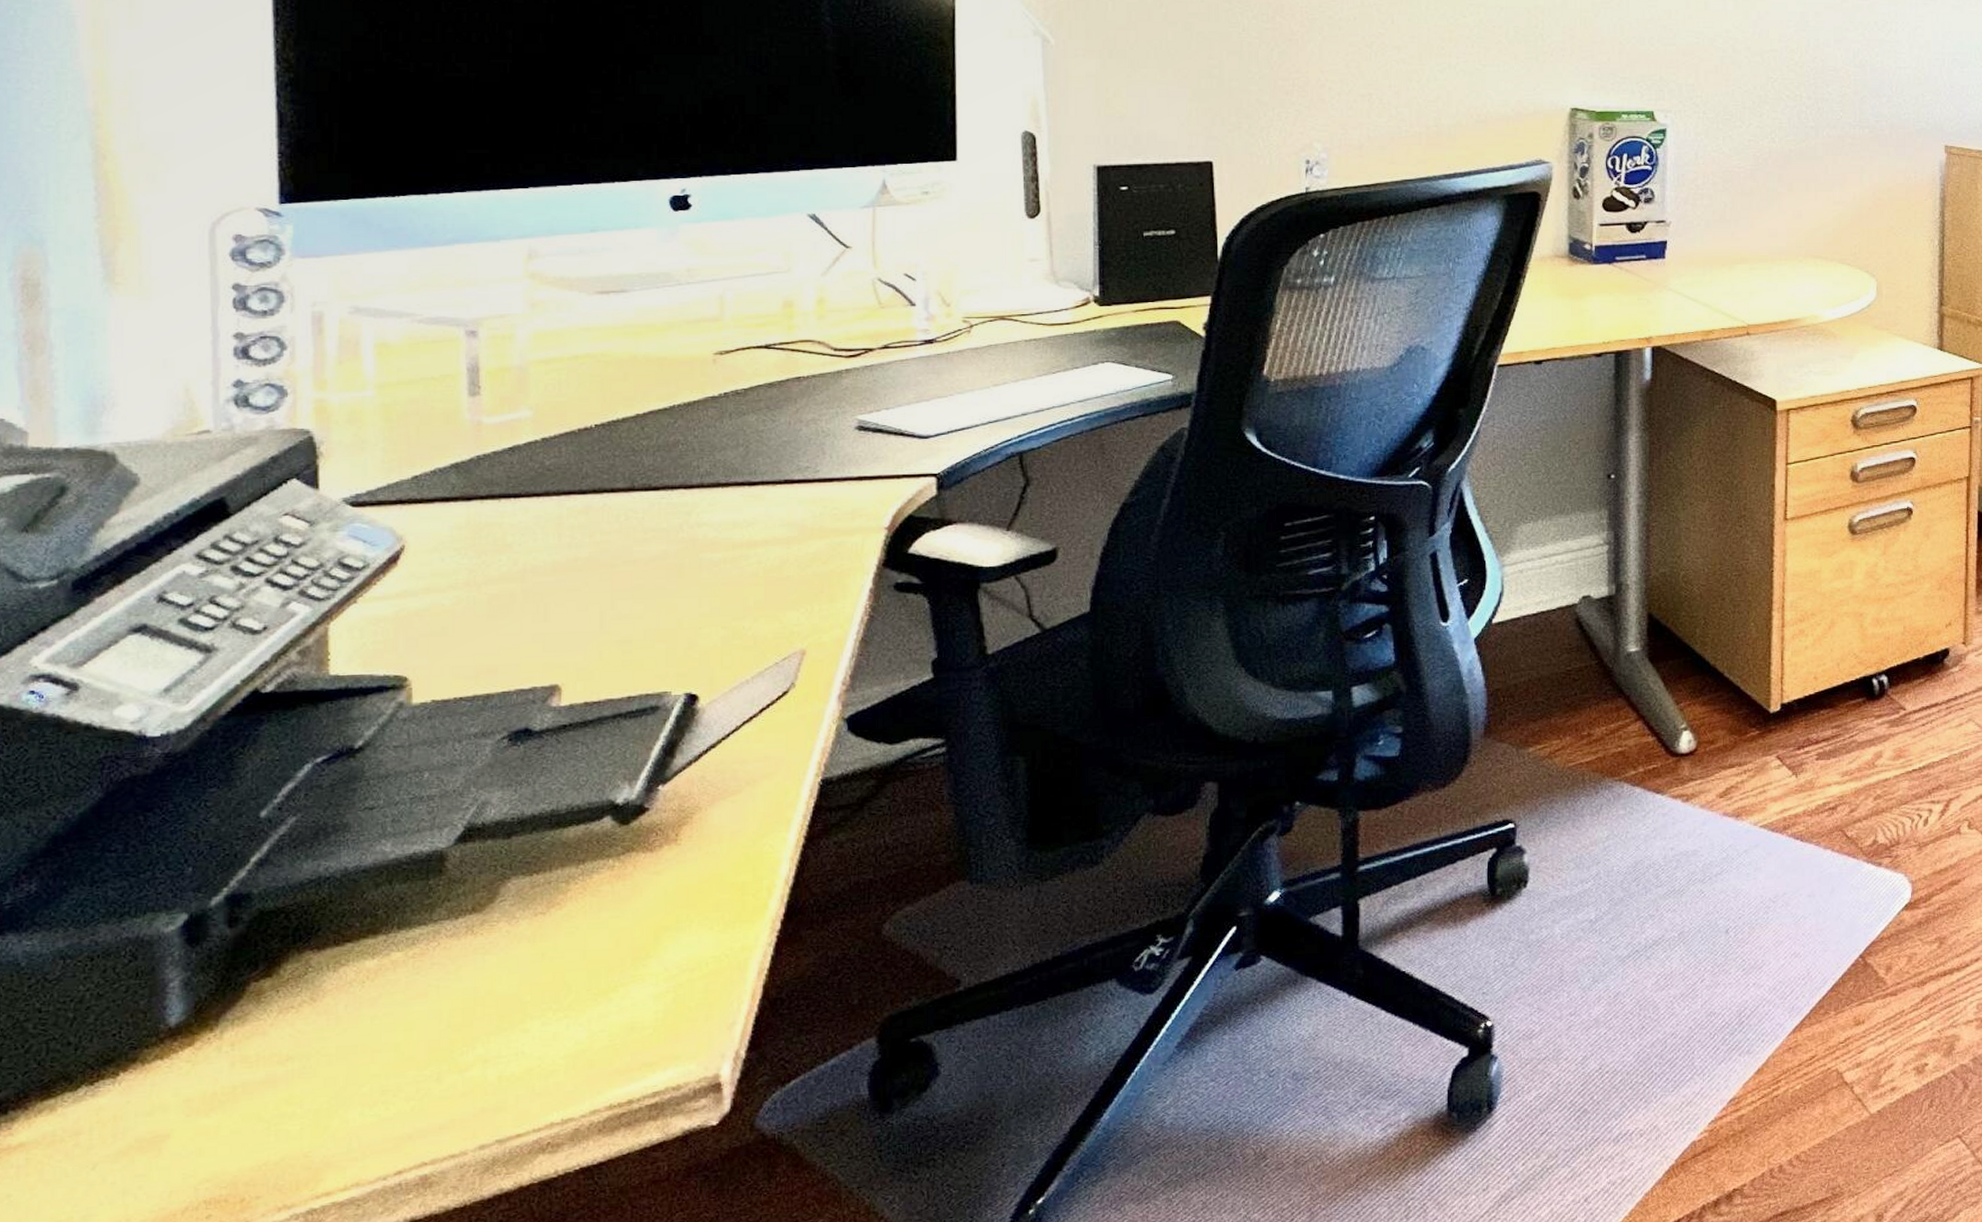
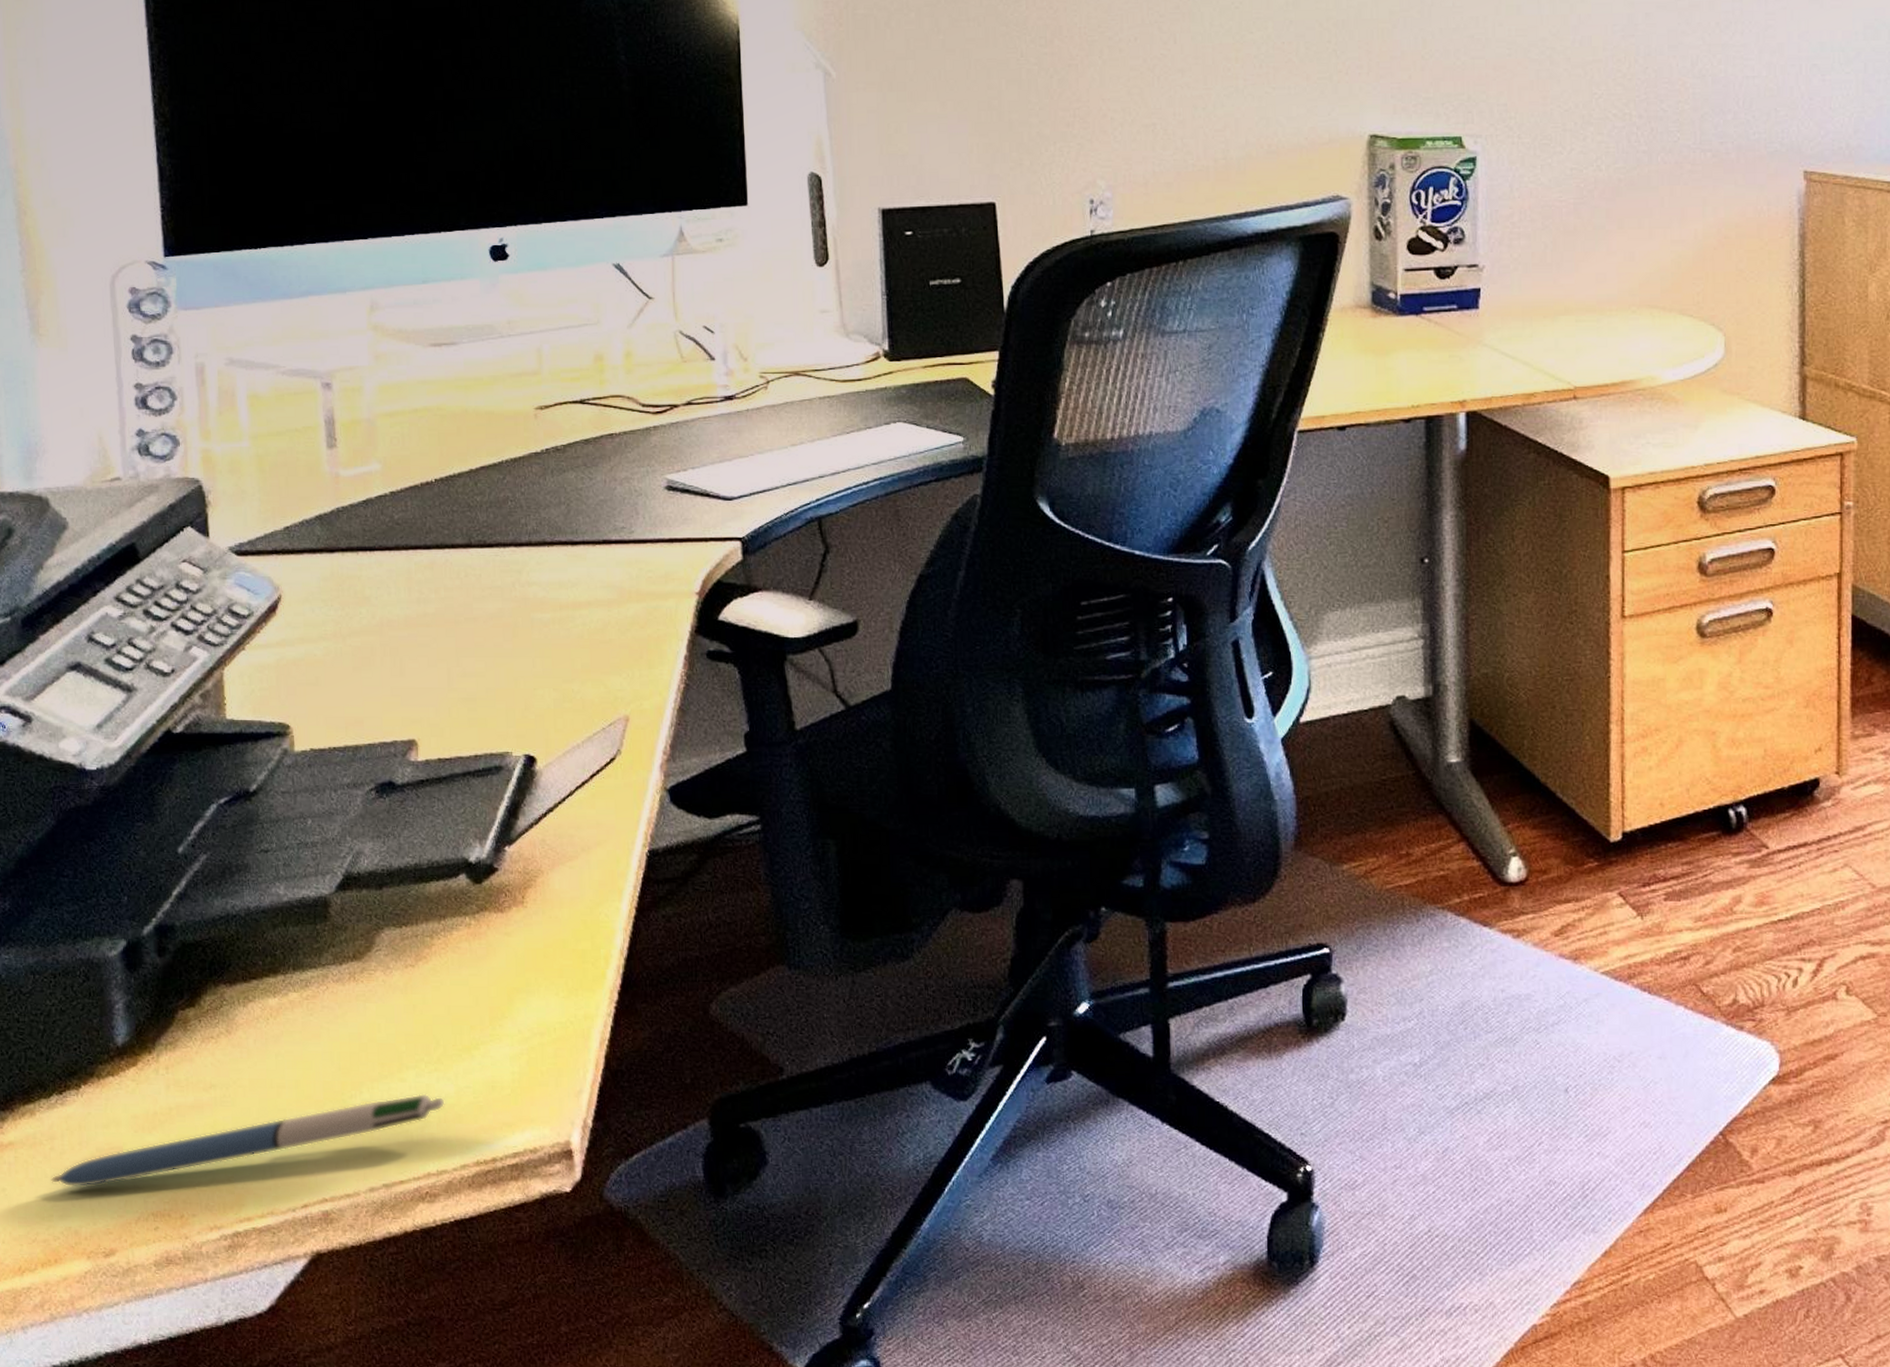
pen: none [73,1042,575,1184] -> present [51,1093,445,1188]

